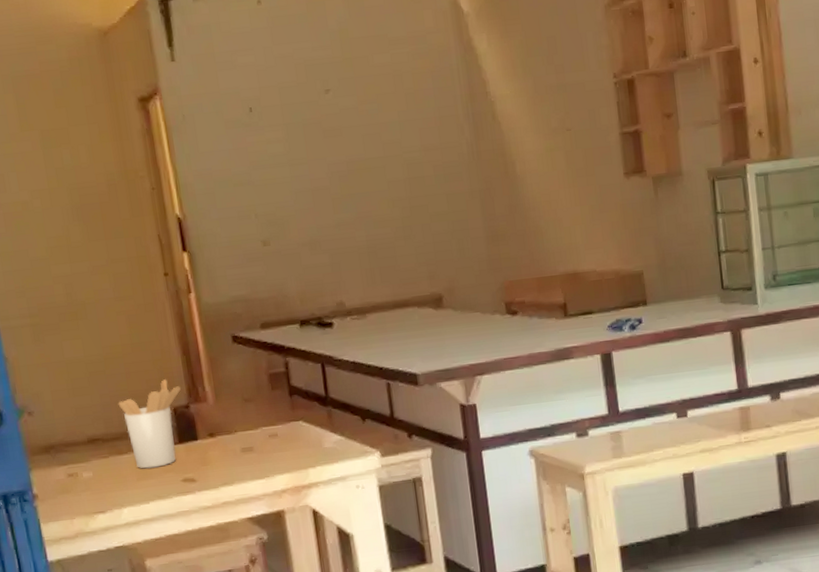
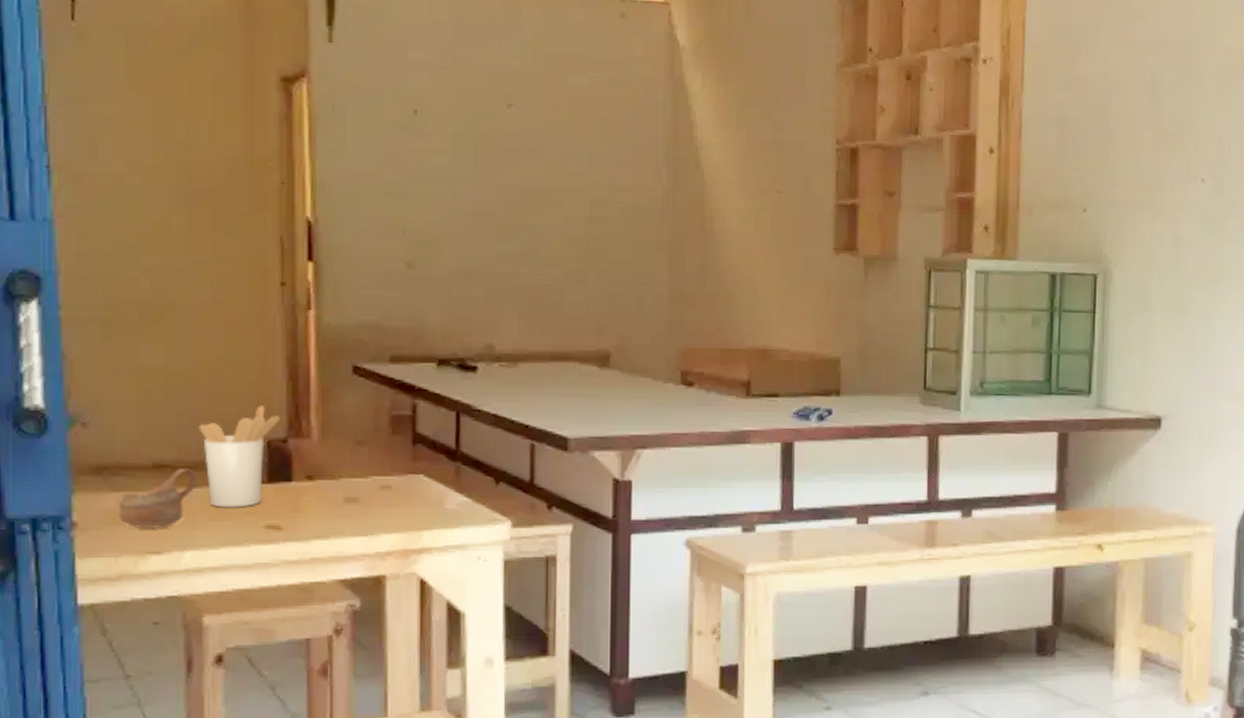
cup: none [67,439,125,494] -> present [118,468,198,528]

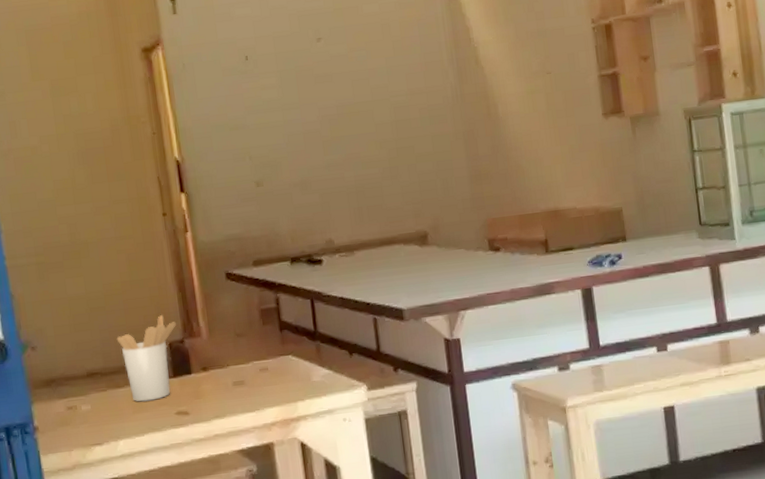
cup: present [118,468,198,528] -> none [66,373,122,426]

